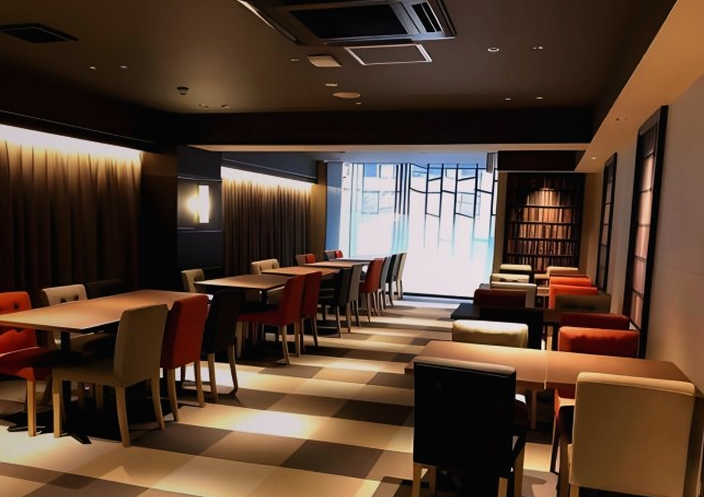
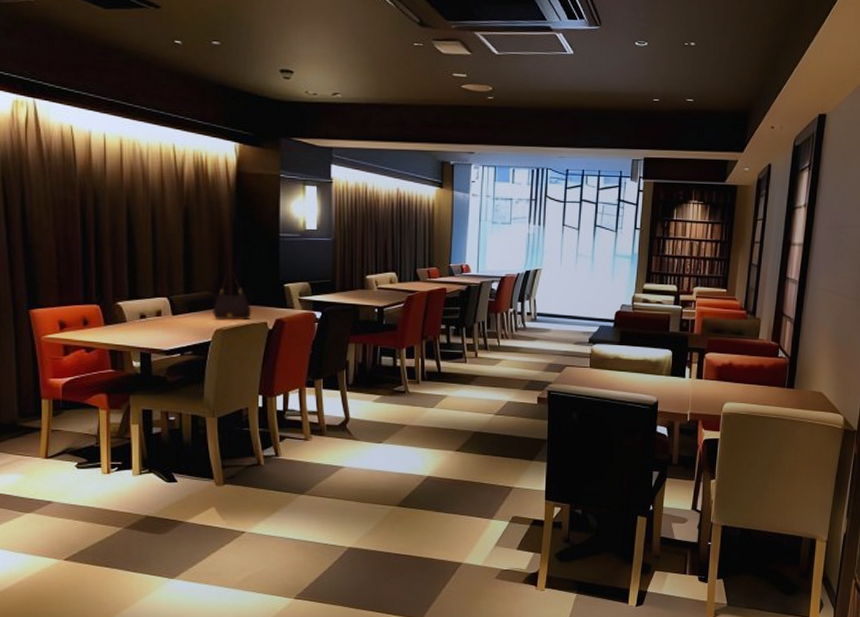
handbag: none [120,260,154,303] -> present [211,271,252,320]

